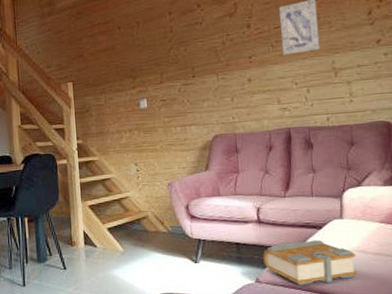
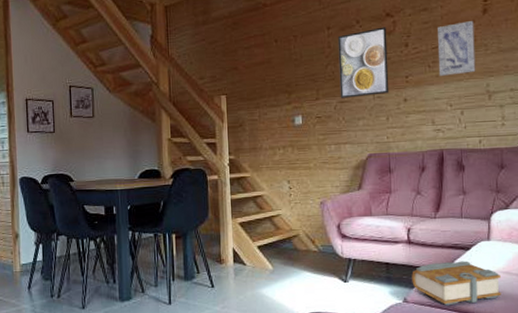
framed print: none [179,9,233,81] -> present [337,27,389,98]

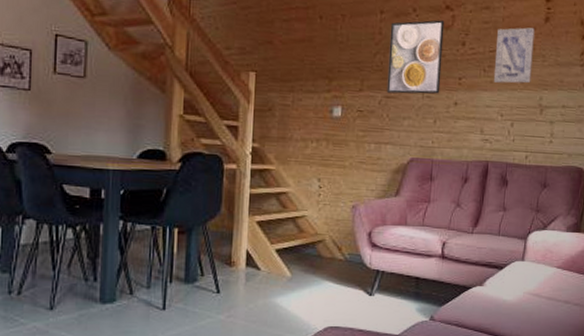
book: present [411,261,501,306] -> none [441,280,530,326]

